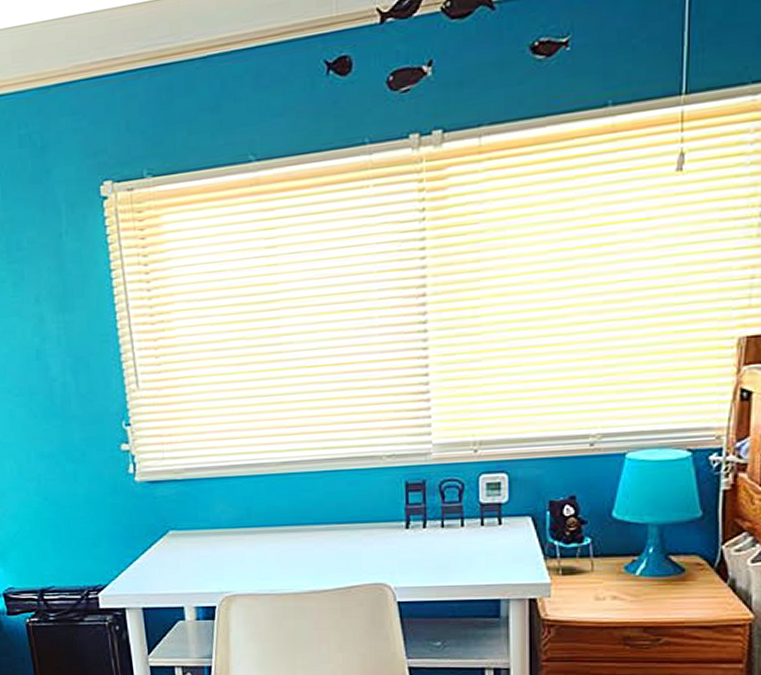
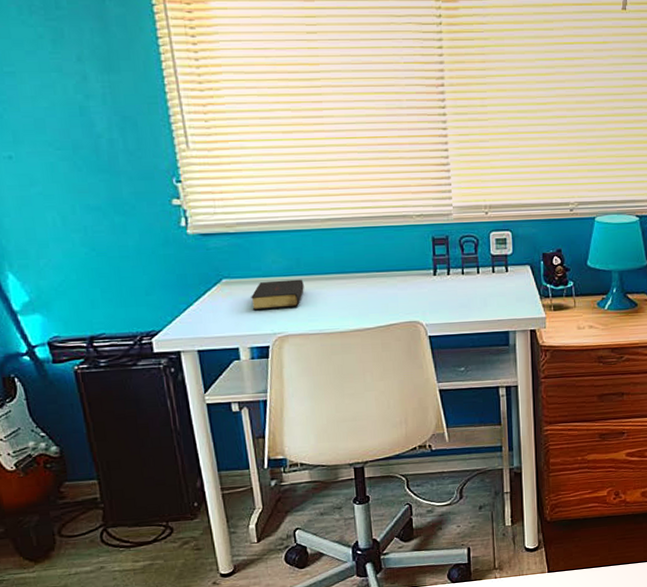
bible: none [198,531,255,566] -> present [251,279,304,311]

